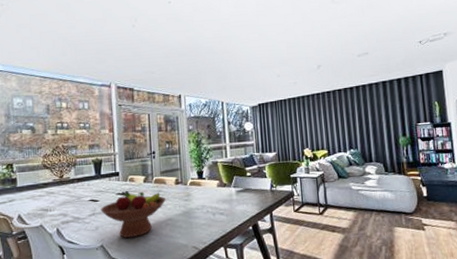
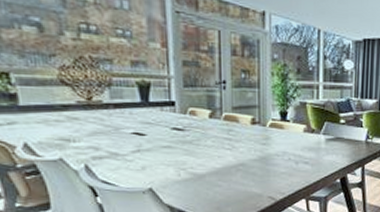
fruit bowl: present [100,190,165,238] -> none [148,125,237,182]

